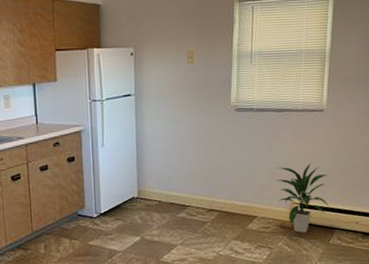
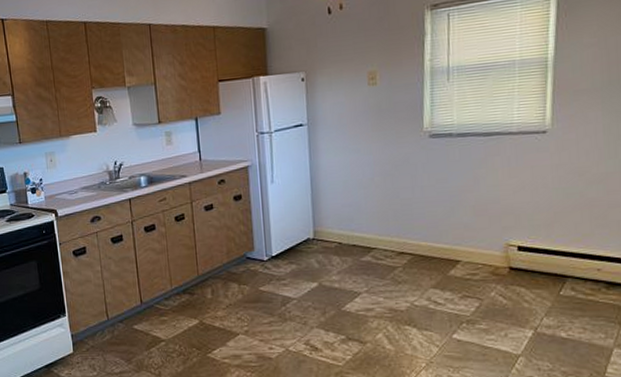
indoor plant: present [275,163,329,234] -> none [484,197,557,282]

